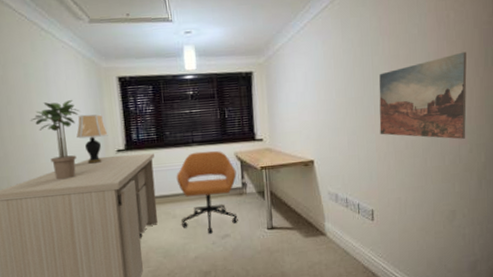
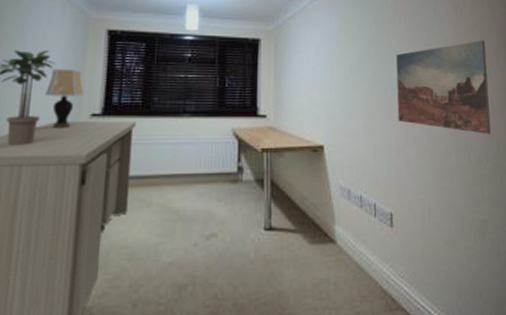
office chair: present [176,150,238,234] -> none [158,124,232,232]

